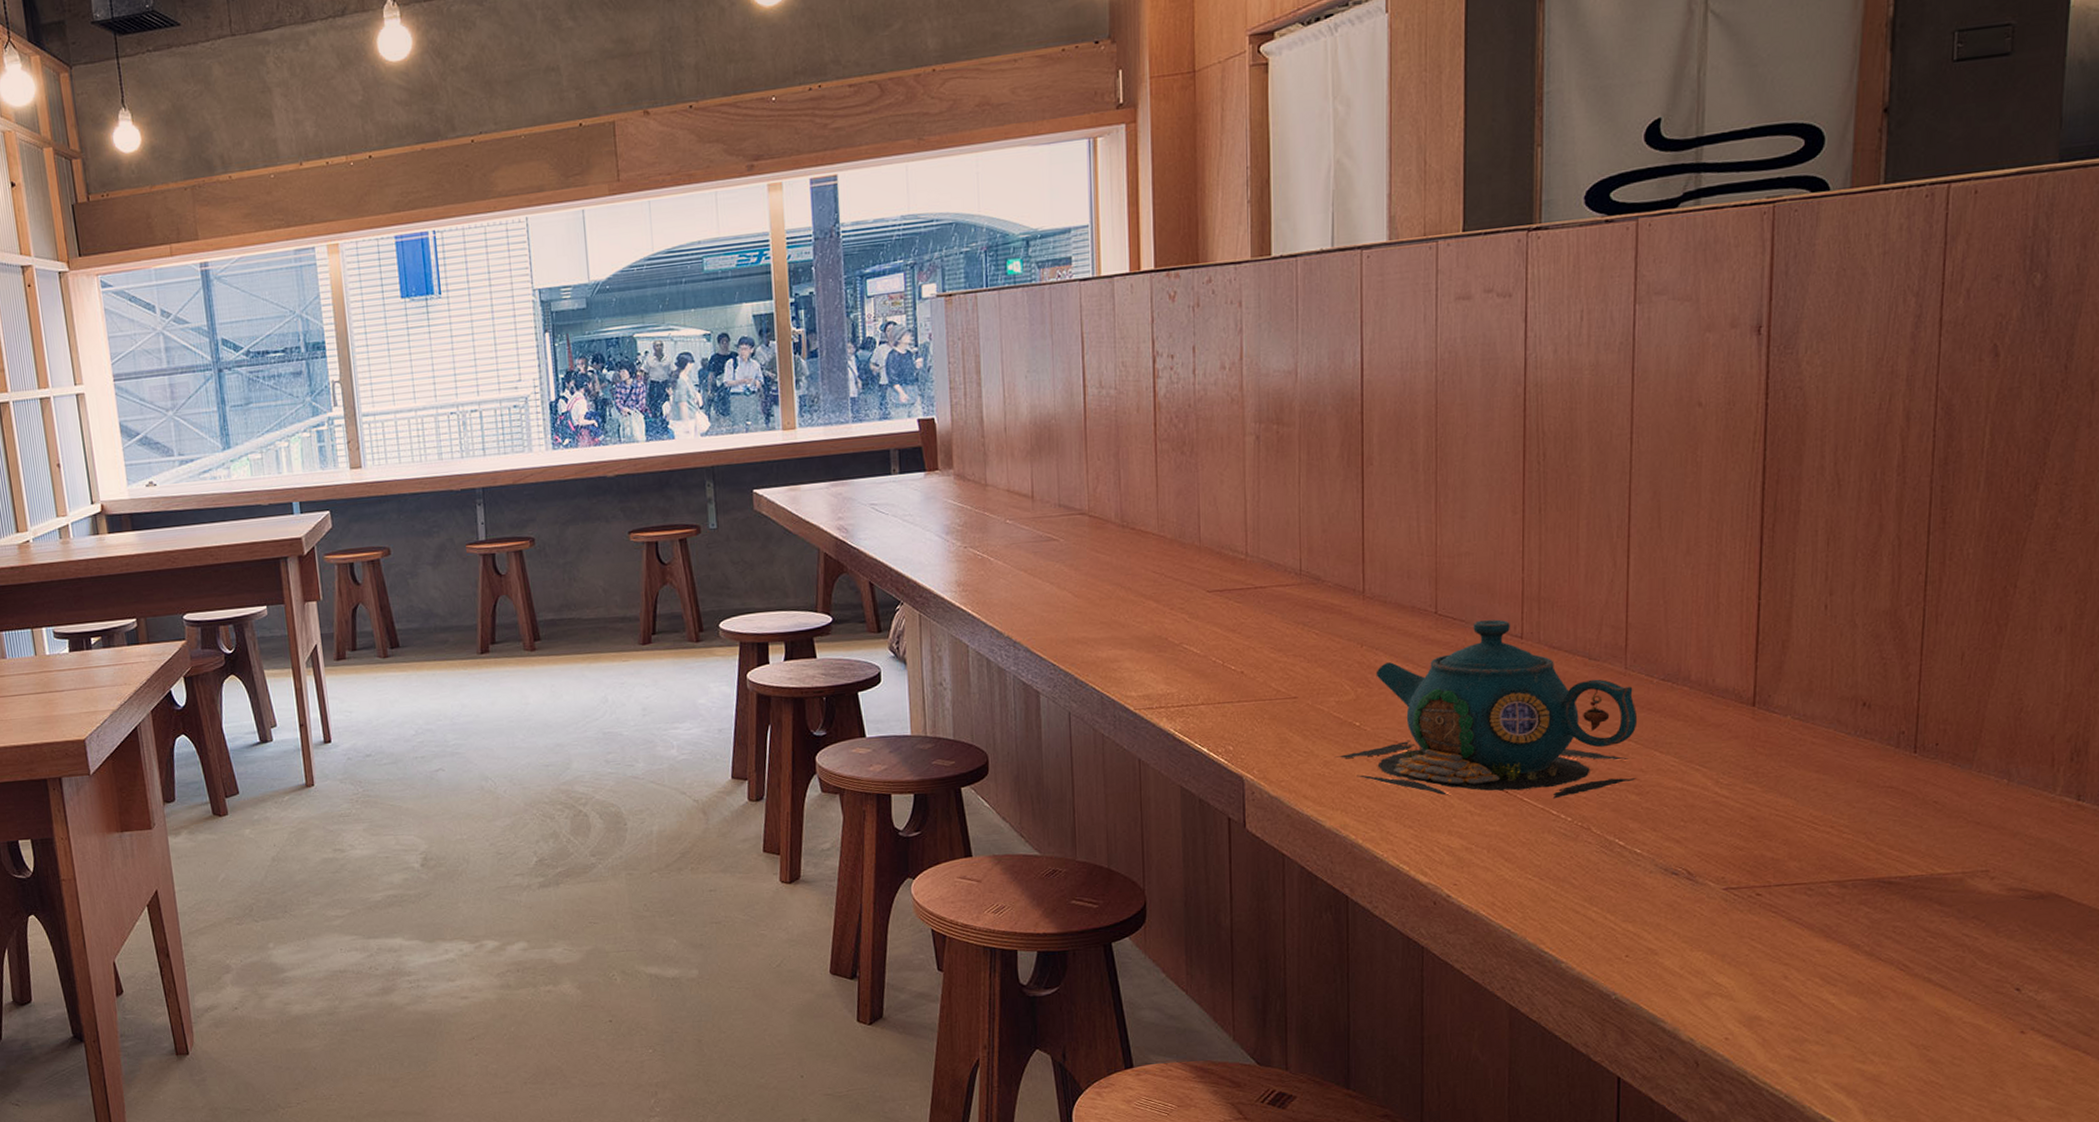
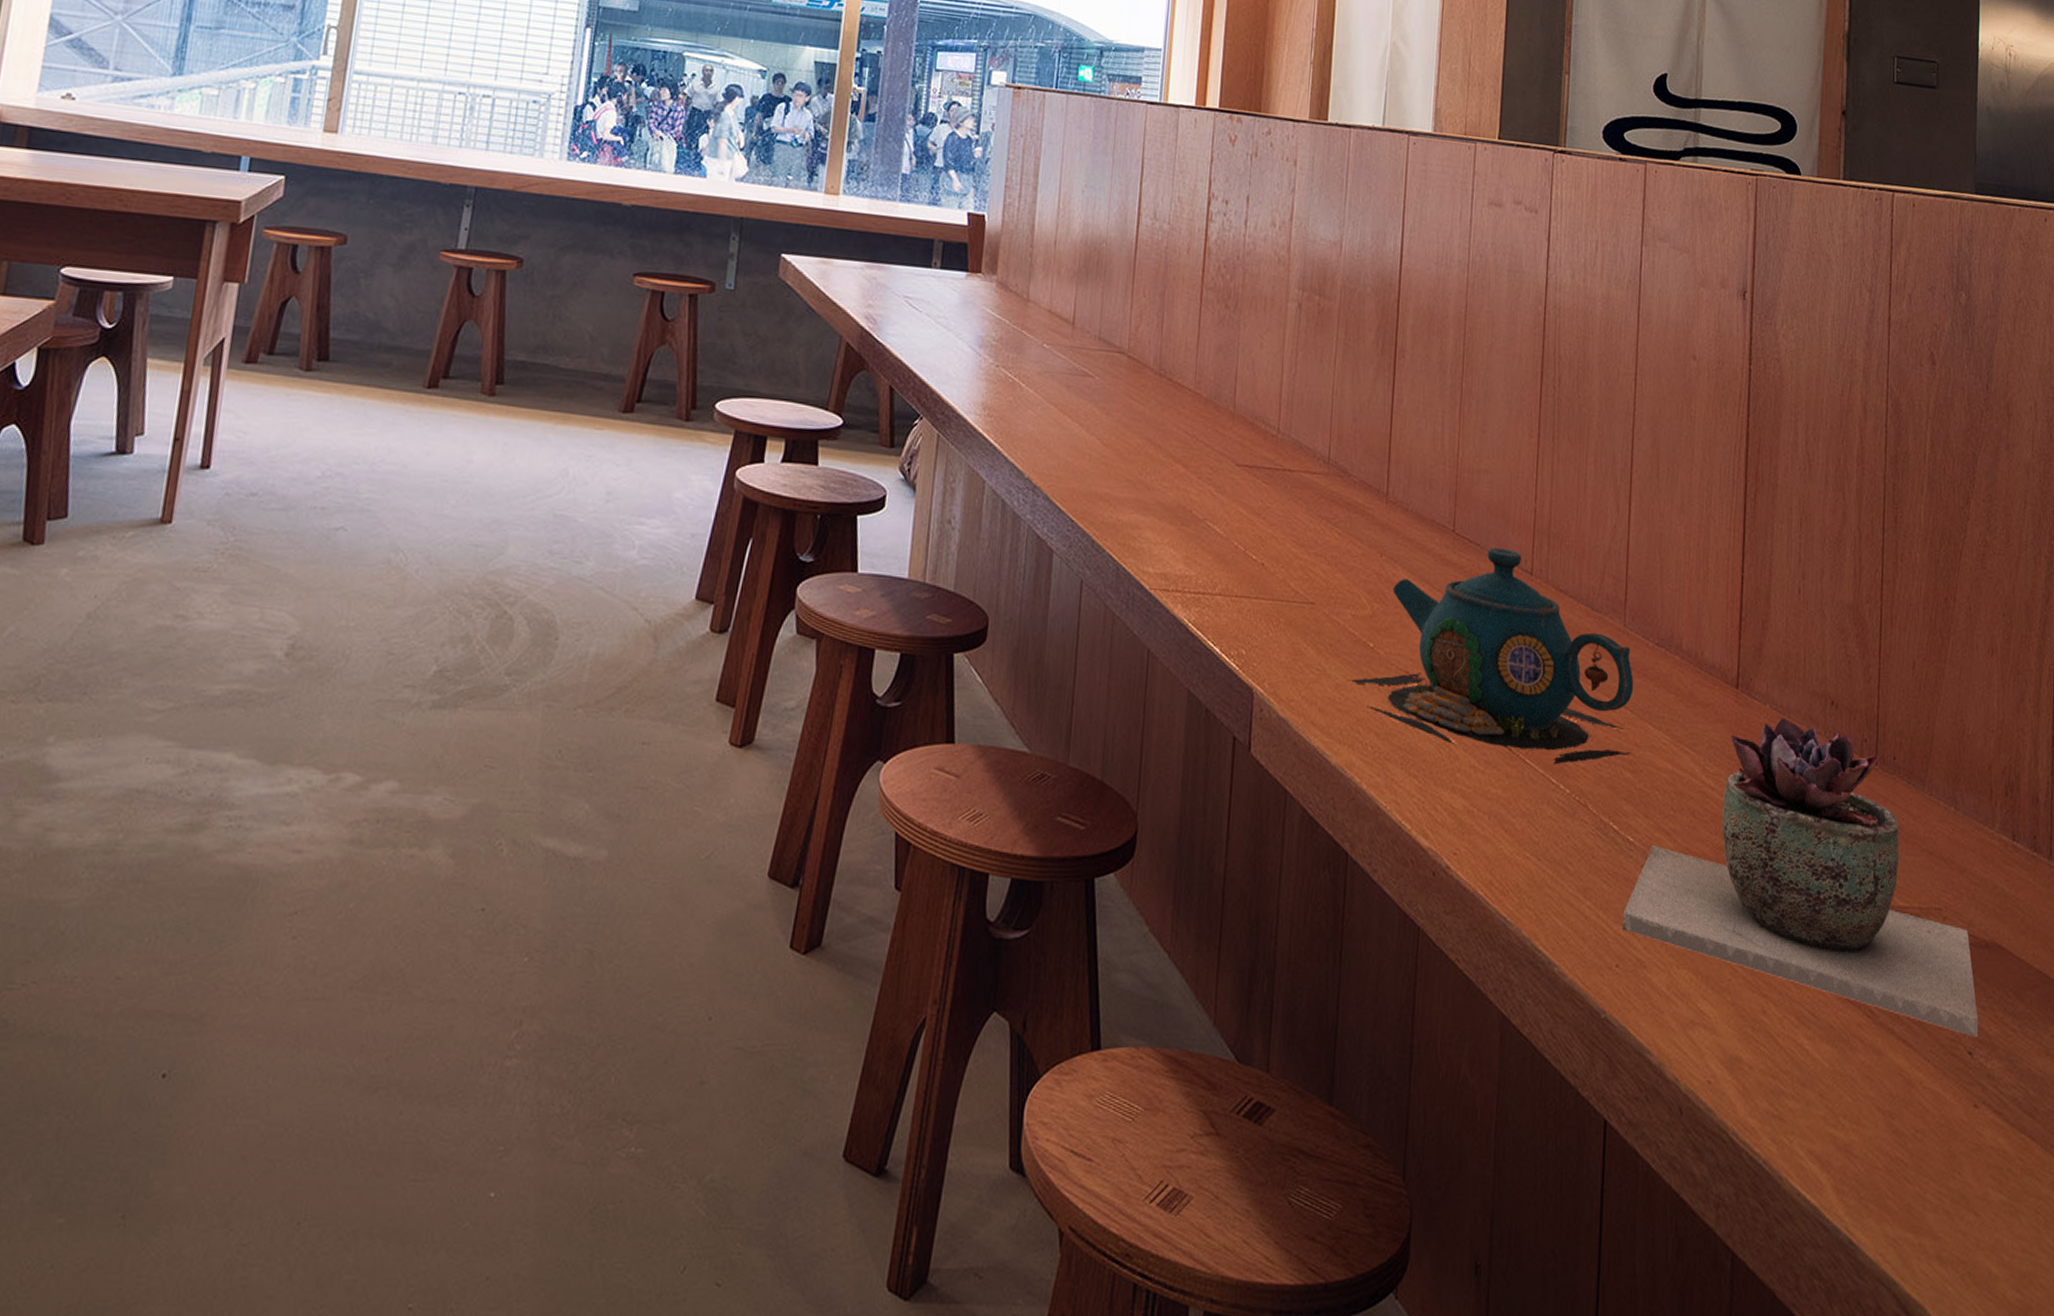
succulent plant: none [1631,724,2029,975] -> present [1622,717,1978,1037]

